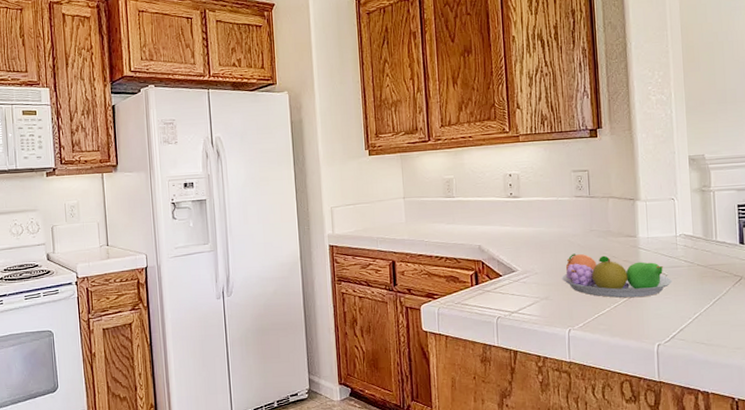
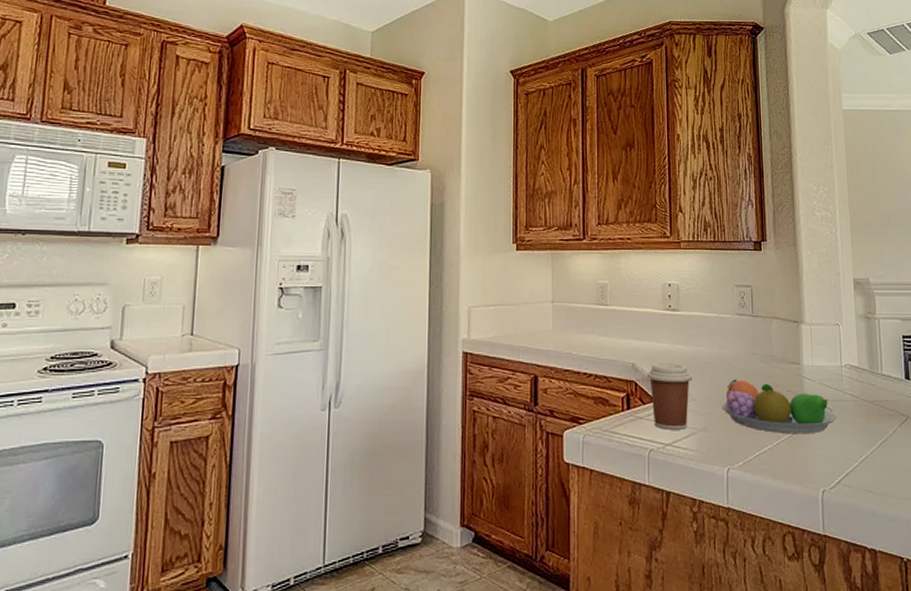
coffee cup: none [492,243,534,300] -> present [647,363,692,430]

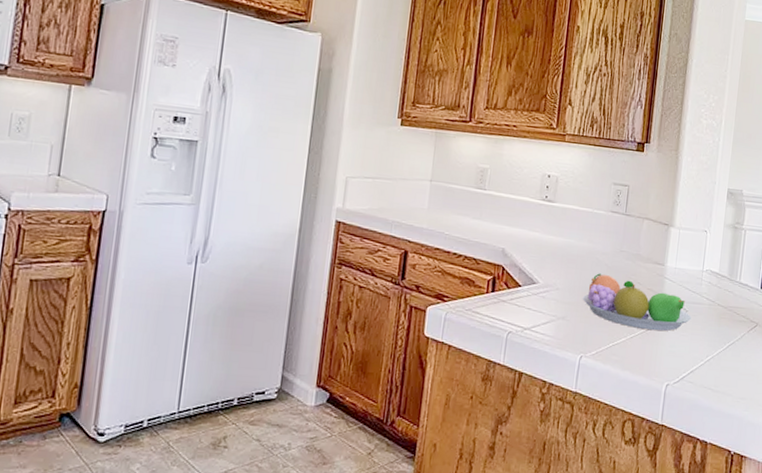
coffee cup: present [647,363,692,430] -> none [515,250,559,316]

